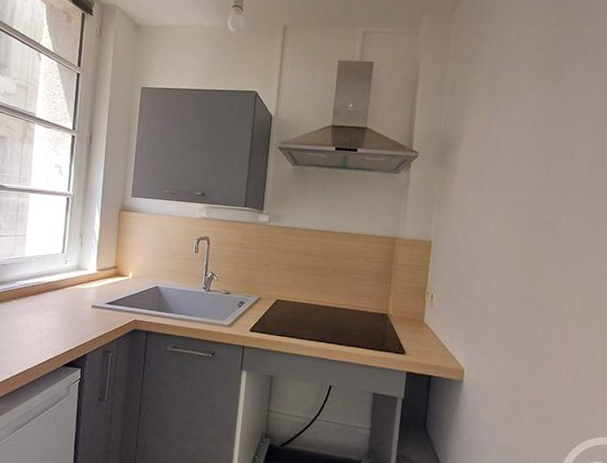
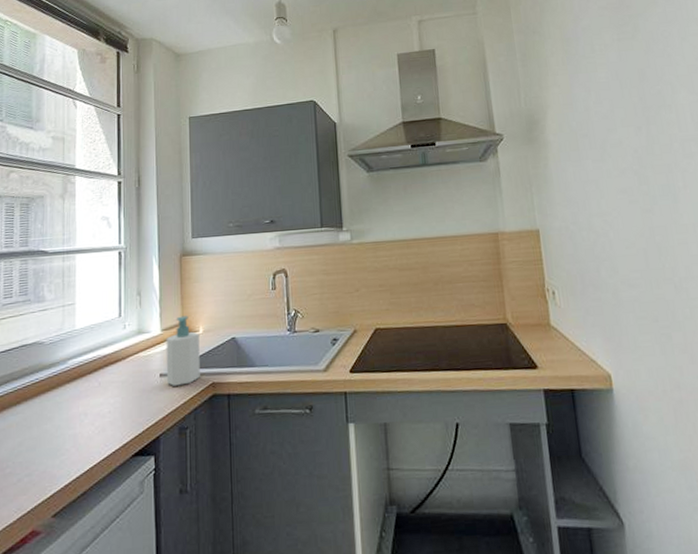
soap bottle: none [96,261,129,318] -> present [166,315,200,386]

